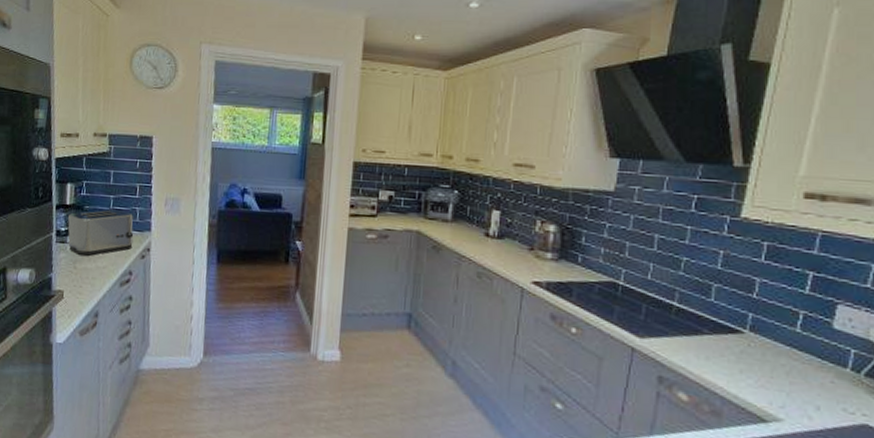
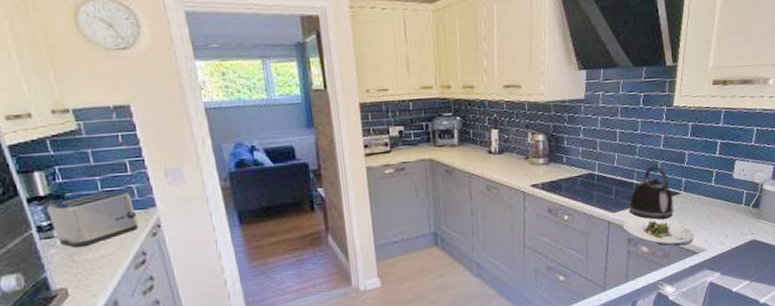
salad plate: none [651,351,763,407] -> present [622,217,694,246]
kettle: none [664,288,733,363] -> present [629,165,675,220]

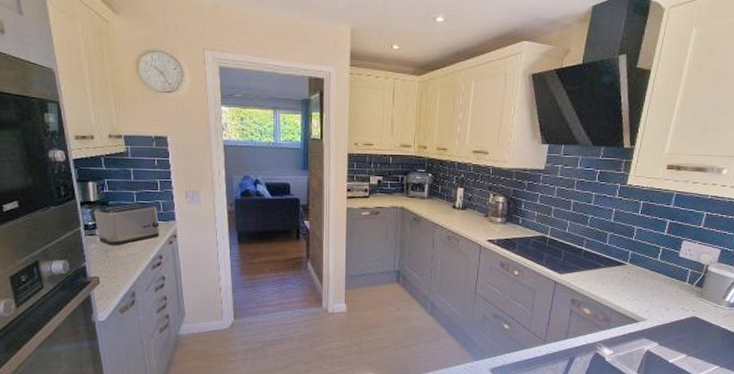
salad plate: present [622,217,694,246] -> none [567,282,636,313]
kettle: present [629,165,675,220] -> none [576,236,619,286]

